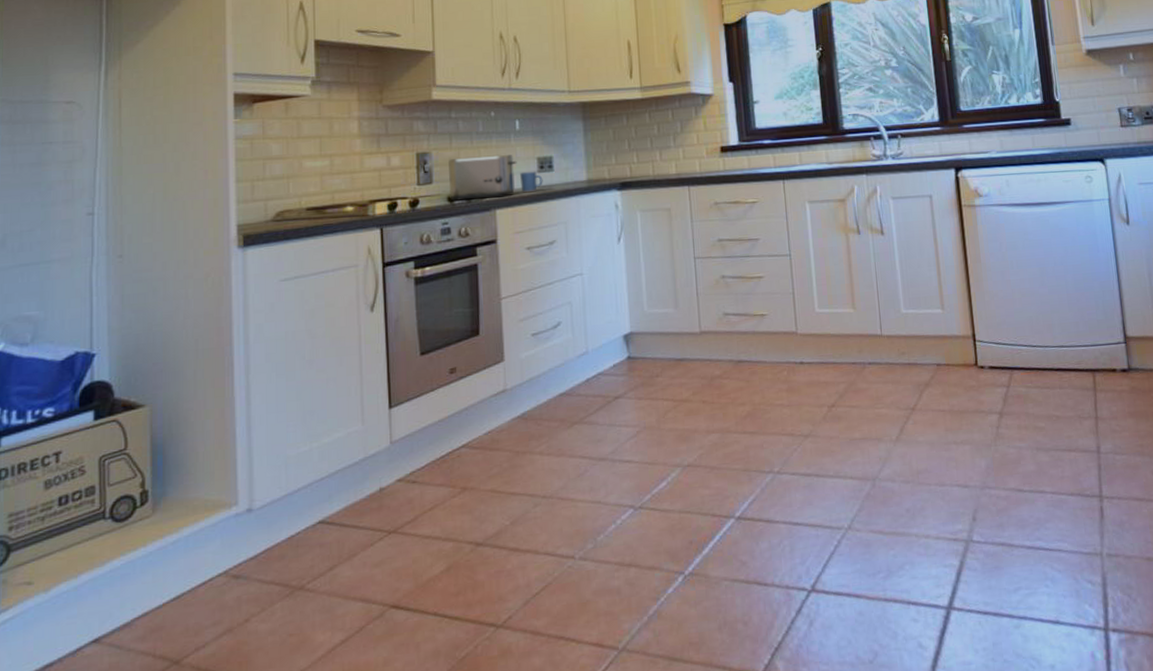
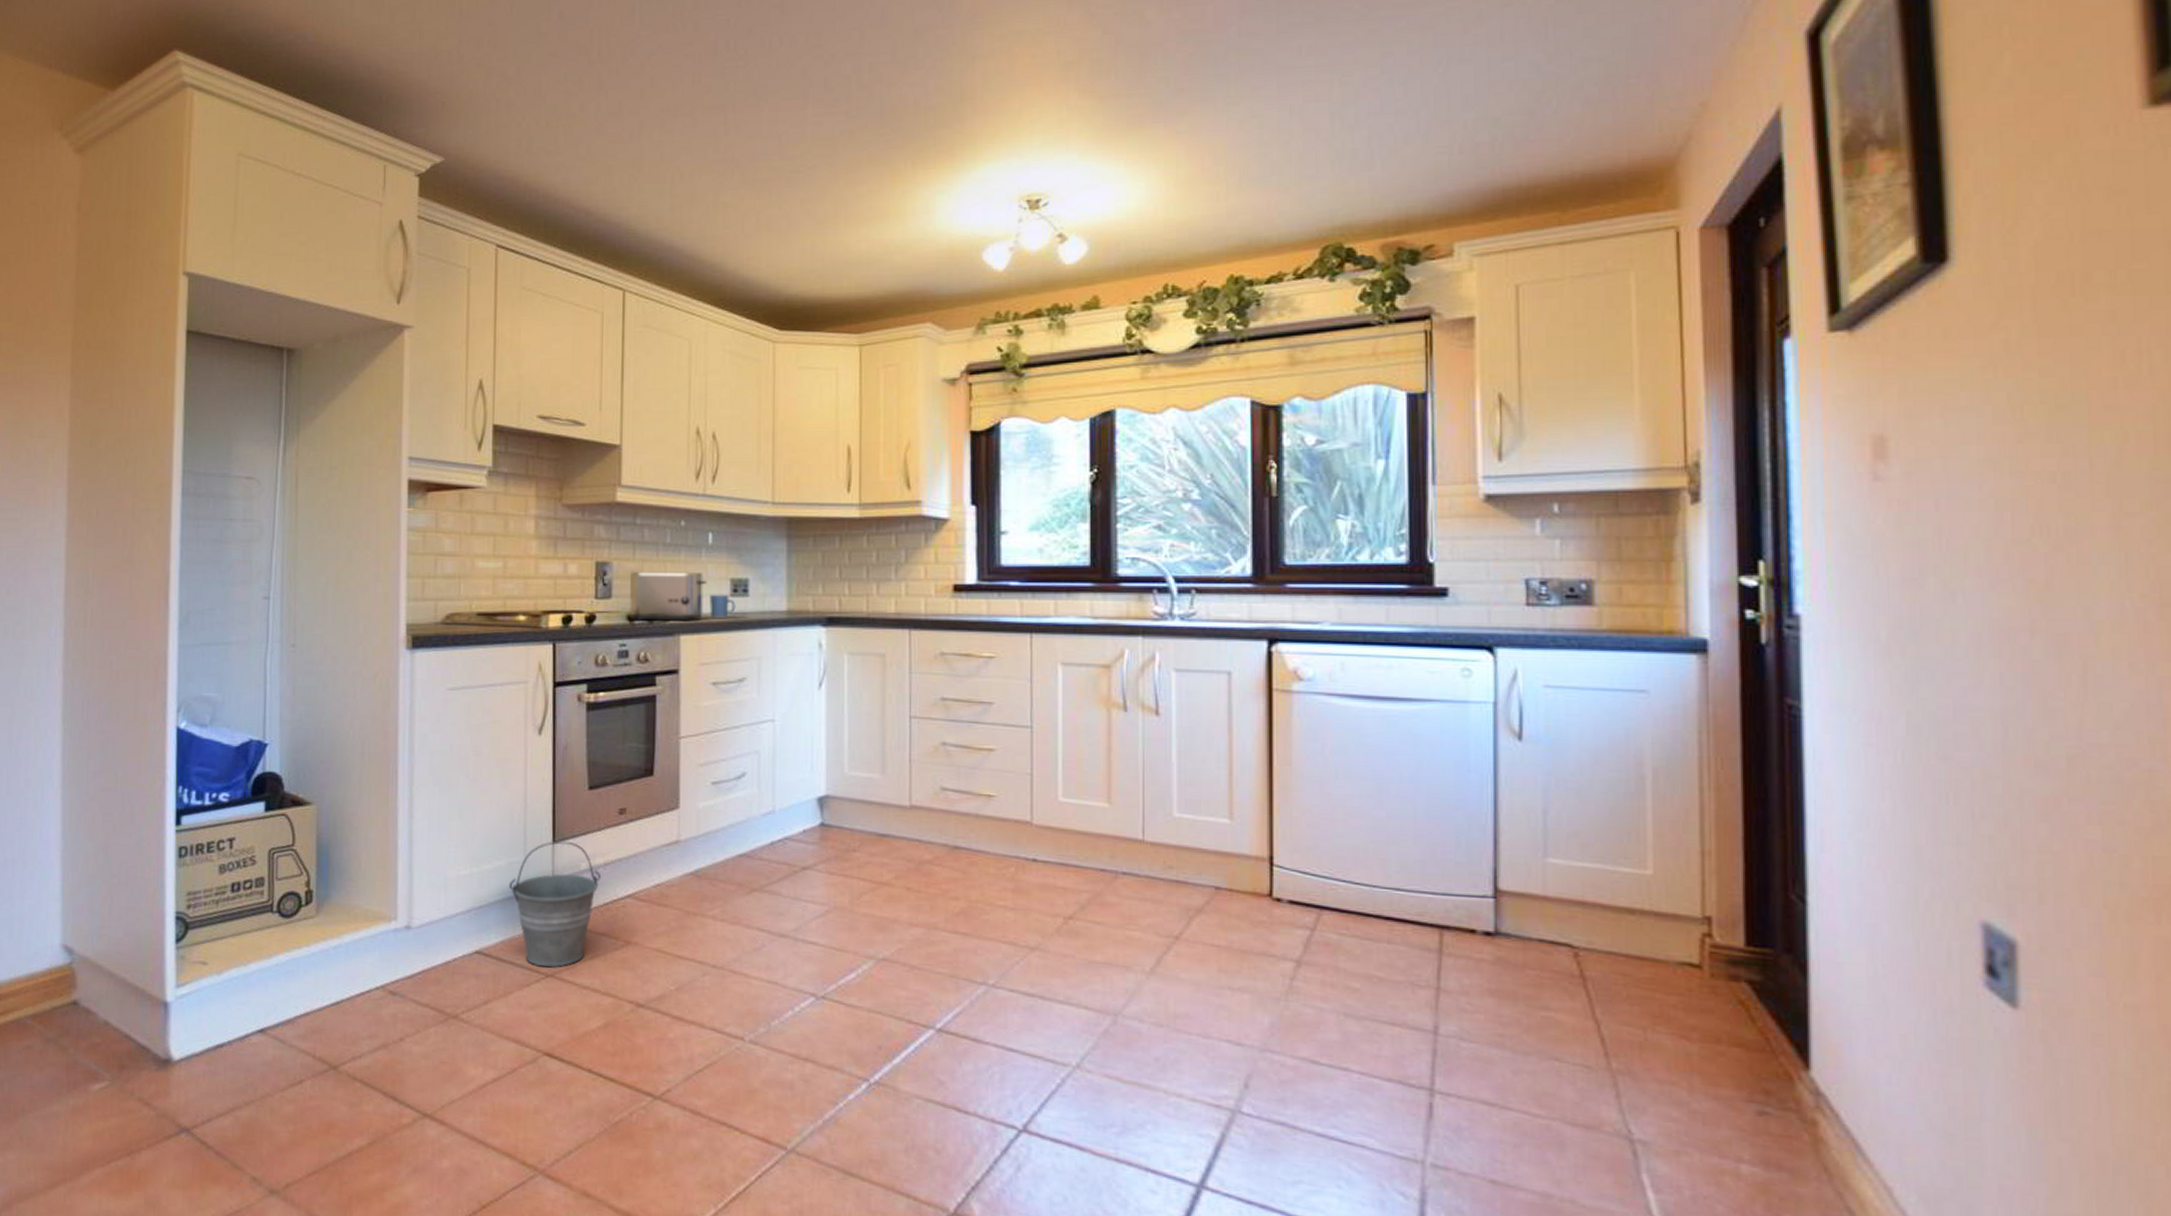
bucket: none [349,404,436,526] -> present [509,840,601,968]

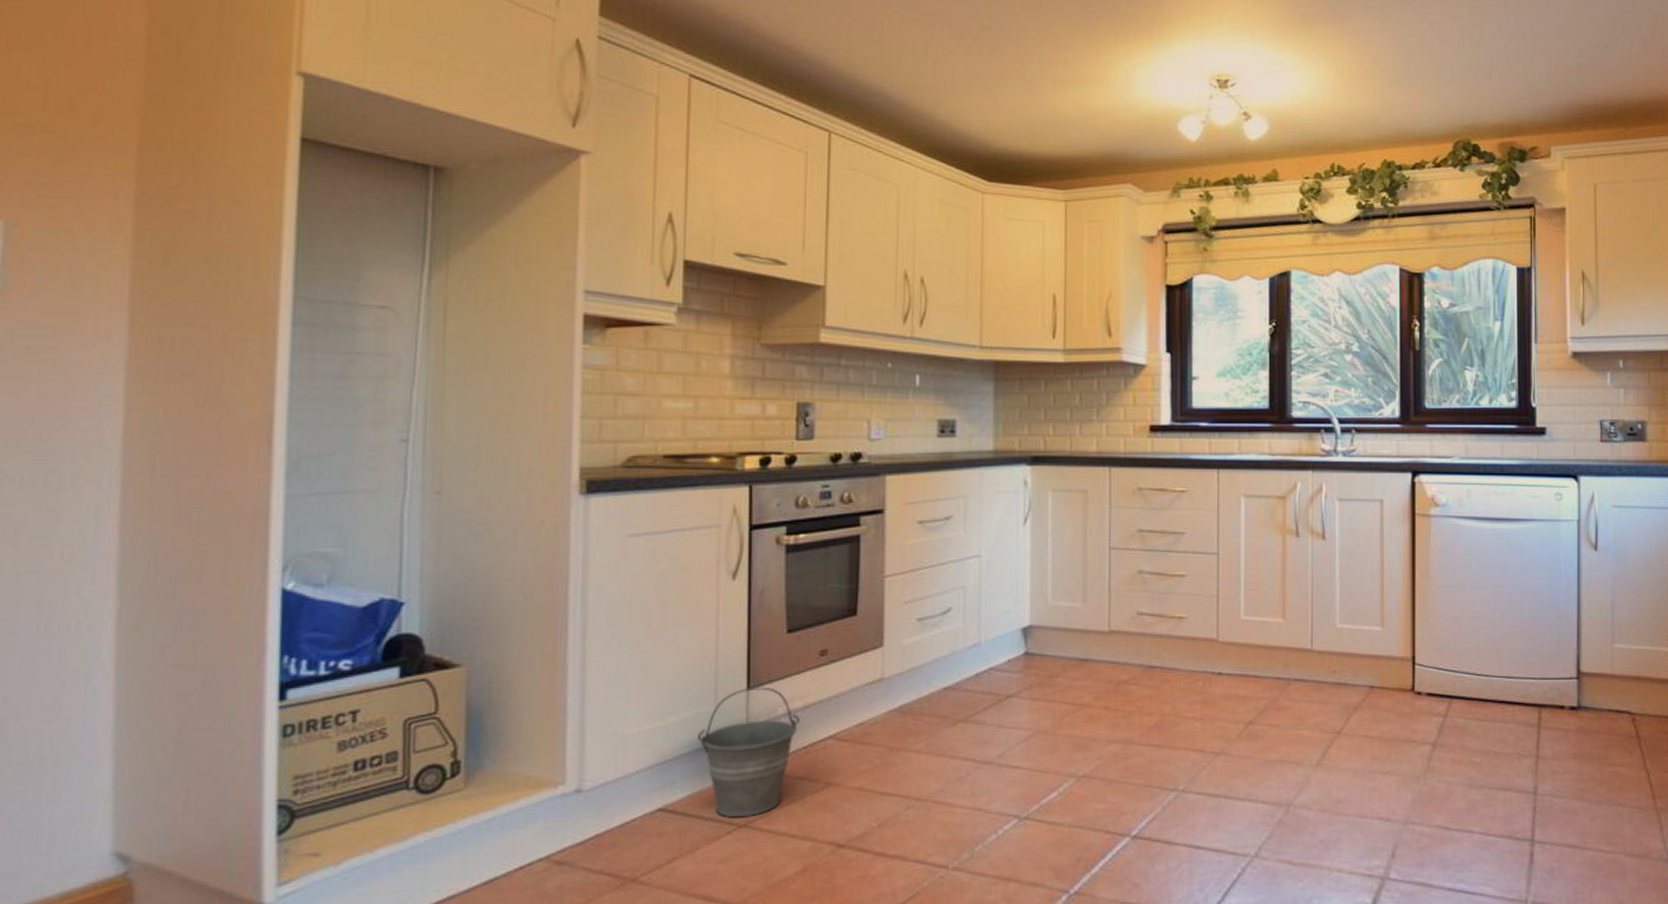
toaster: present [630,571,707,621] -> none [833,412,914,462]
mug: present [710,594,736,619] -> none [916,435,943,459]

